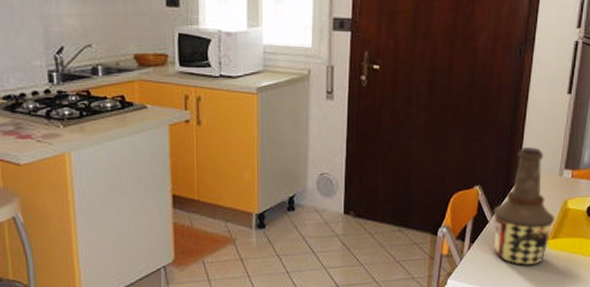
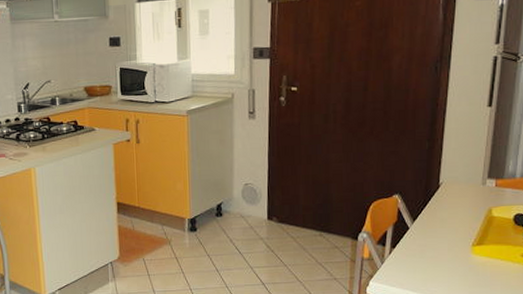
bottle: present [493,147,555,266] -> none [413,158,479,271]

